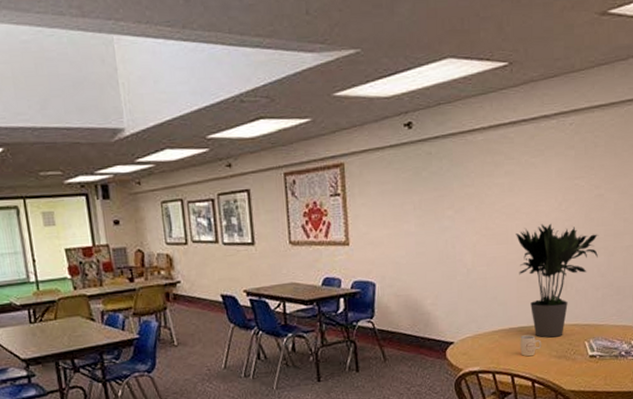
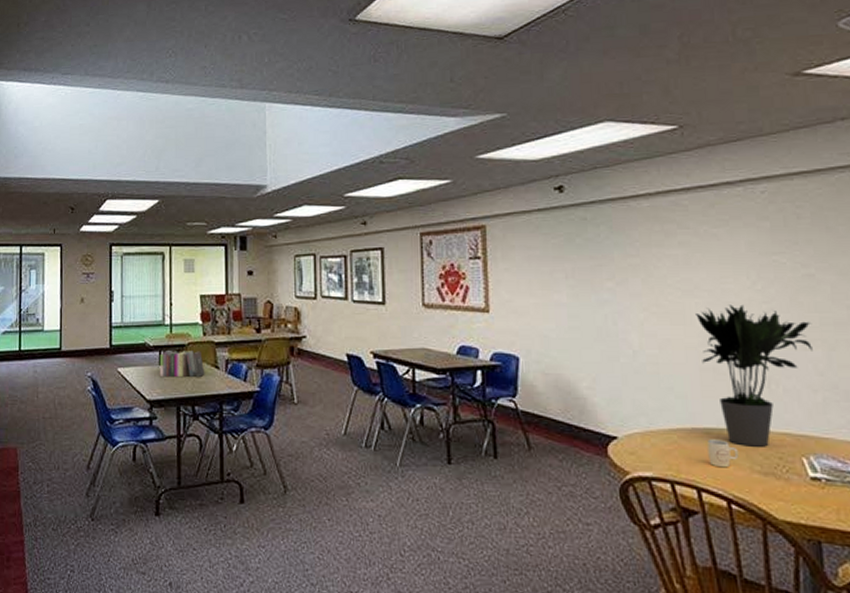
books: none [28,305,81,336] -> present [159,351,205,378]

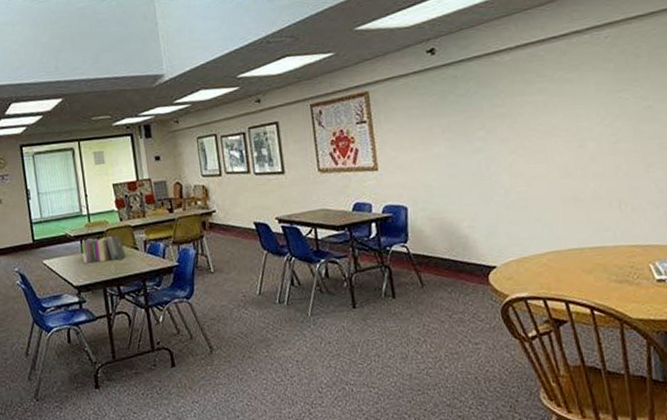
potted plant: present [696,304,813,447] -> none [556,139,654,261]
mug: present [707,439,739,468] -> none [571,257,598,282]

